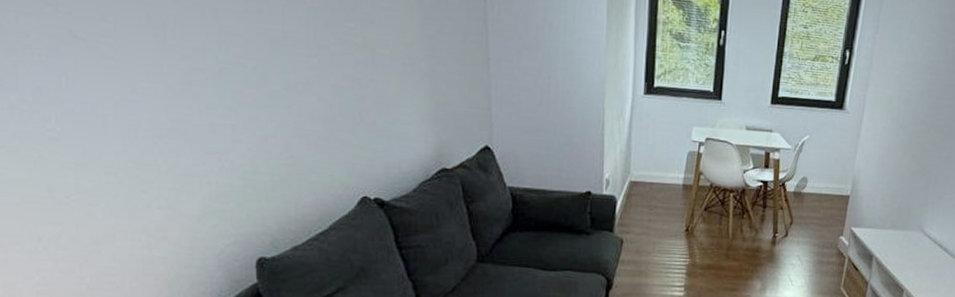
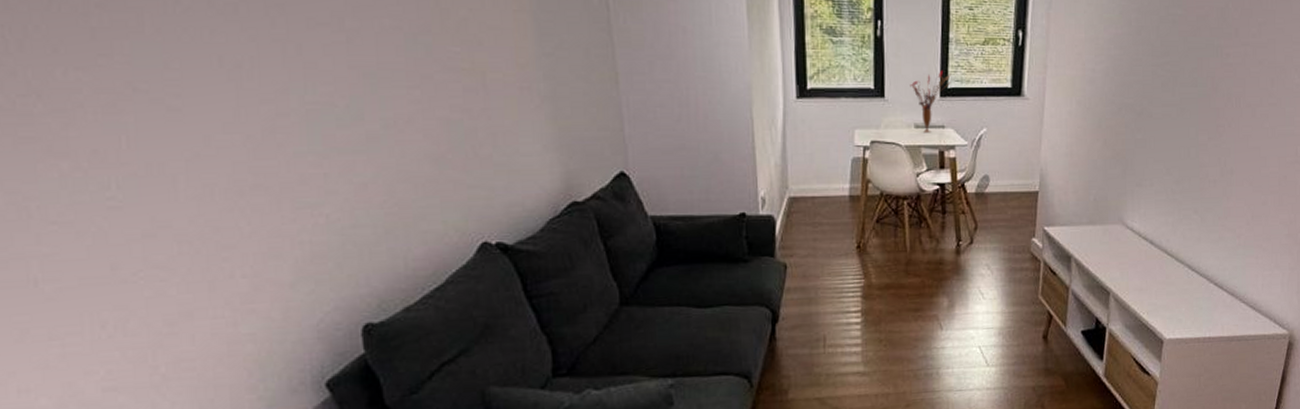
bouquet: none [745,80,782,136] -> present [910,69,951,134]

